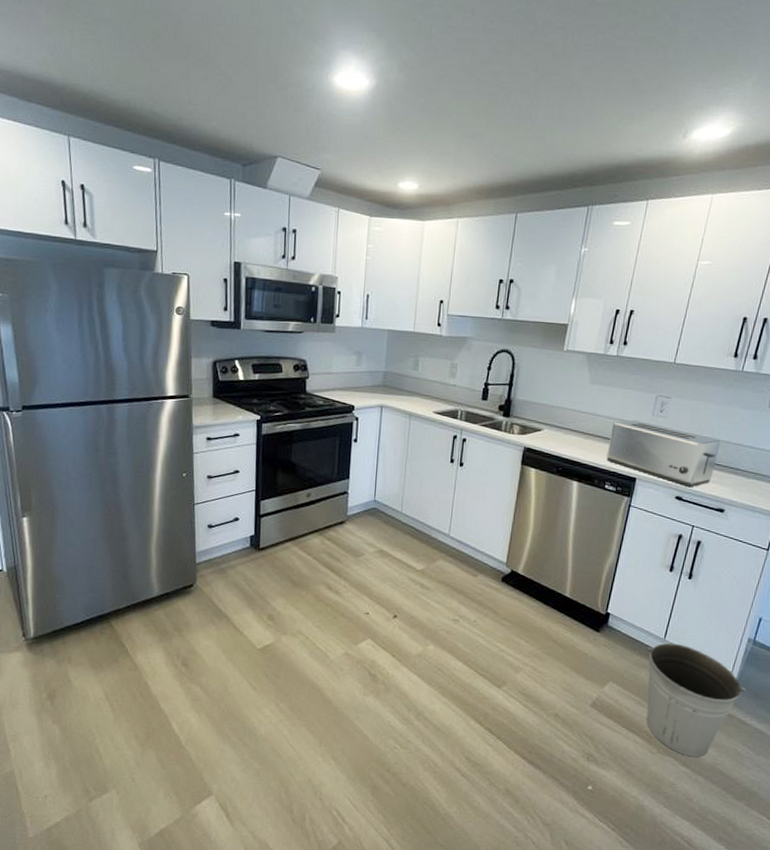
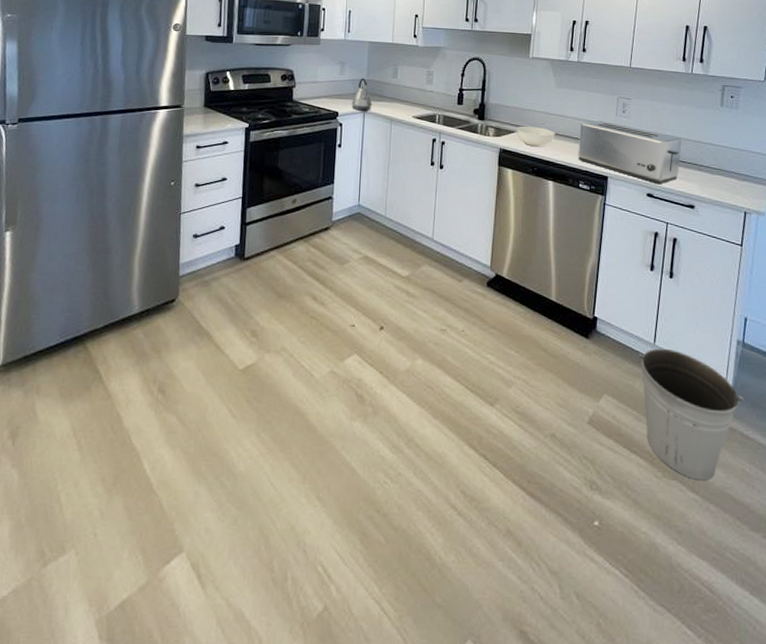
kettle: none [369,369,391,405] -> present [352,78,372,111]
bowl: none [543,424,585,447] -> present [516,125,555,147]

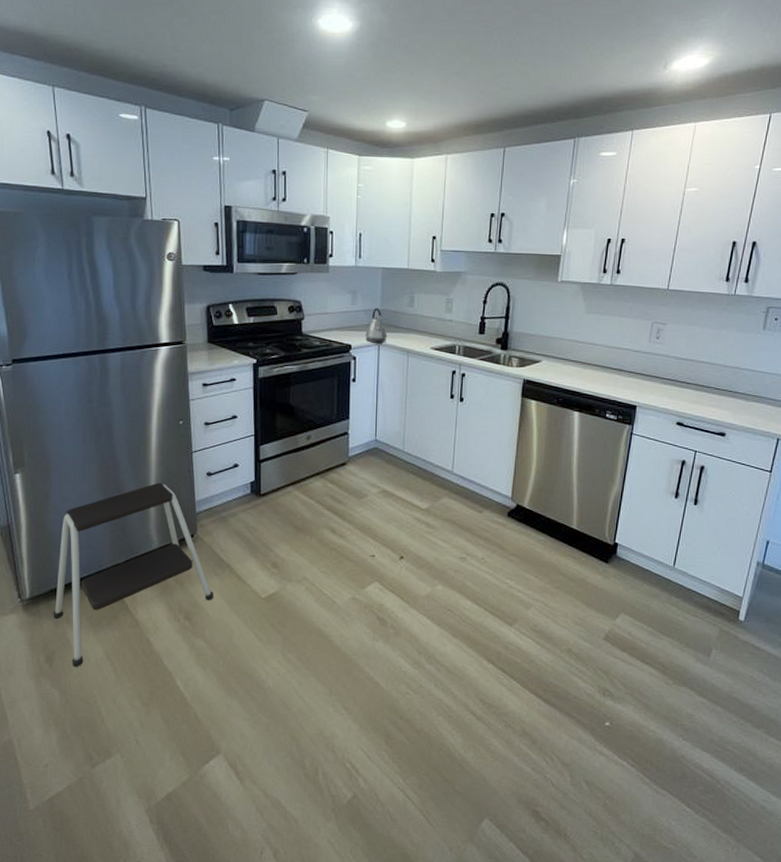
step stool: none [23,243,190,444] -> present [53,482,213,667]
bowl: present [516,125,555,147] -> none [541,355,583,377]
toaster: present [578,120,682,185] -> none [606,347,718,413]
bucket: present [639,348,744,481] -> none [657,570,759,686]

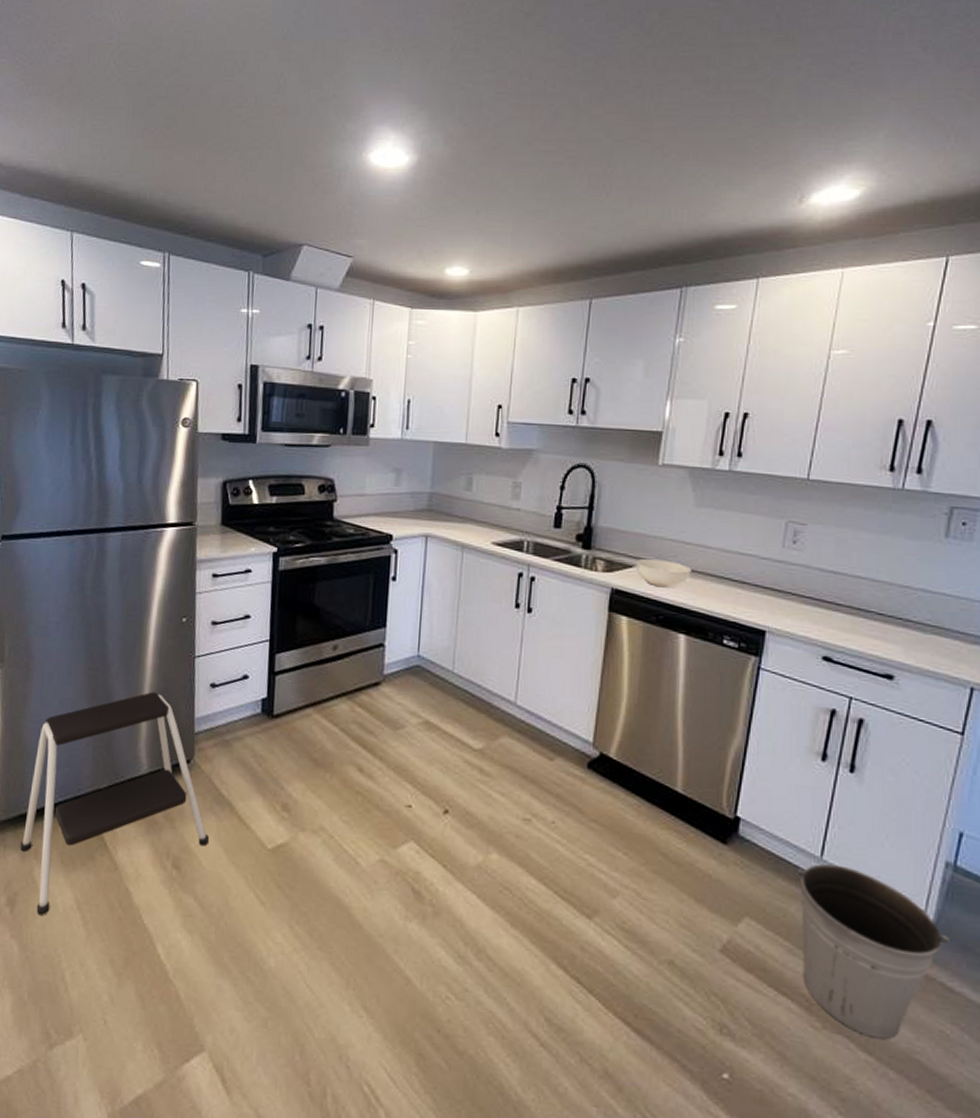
kettle: present [365,308,388,343] -> none [410,490,438,534]
bowl: none [541,355,583,377] -> present [635,558,691,588]
bucket: none [657,570,759,686] -> present [797,863,950,1040]

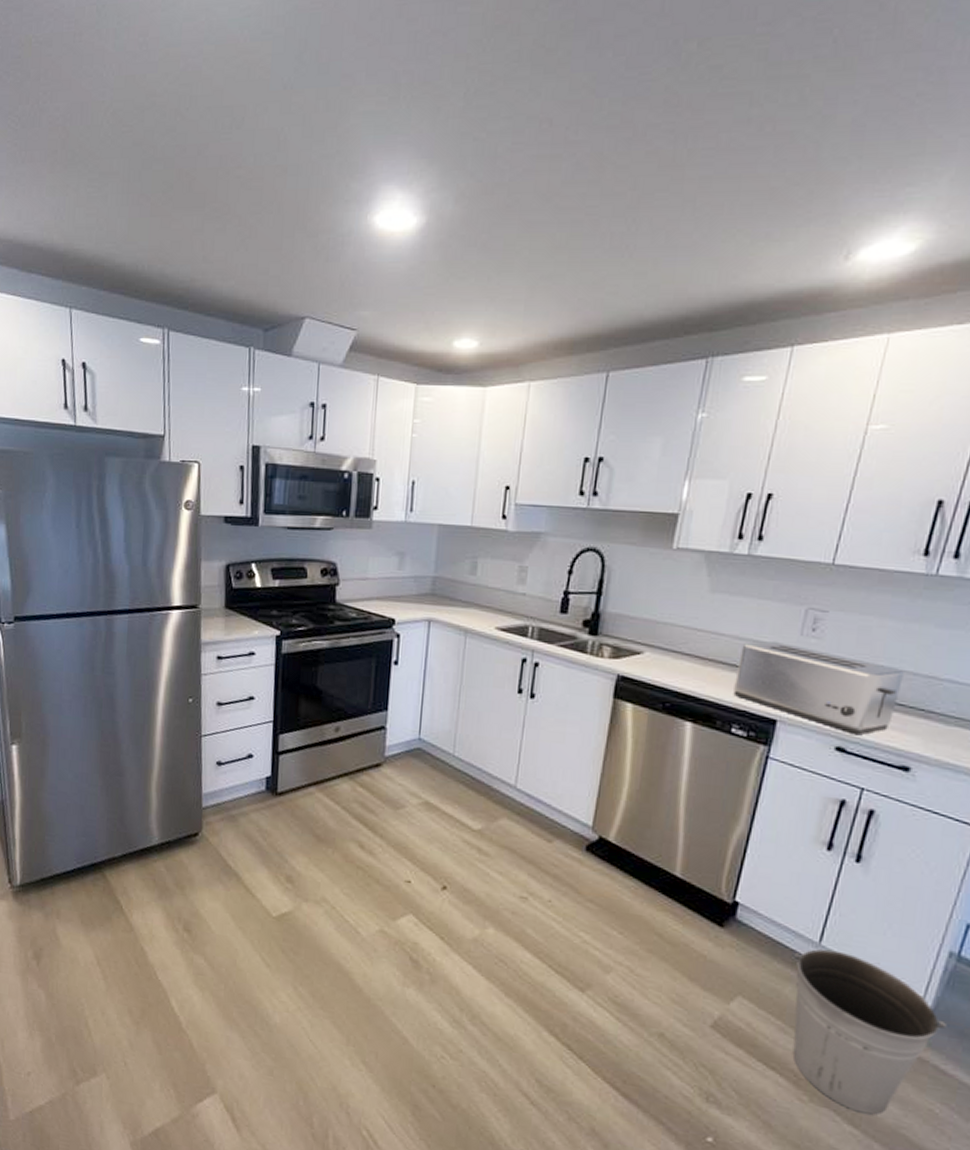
step stool: present [20,691,209,915] -> none [43,768,217,969]
bowl: present [635,558,691,588] -> none [643,645,702,676]
toaster: none [723,553,880,645] -> present [733,640,904,736]

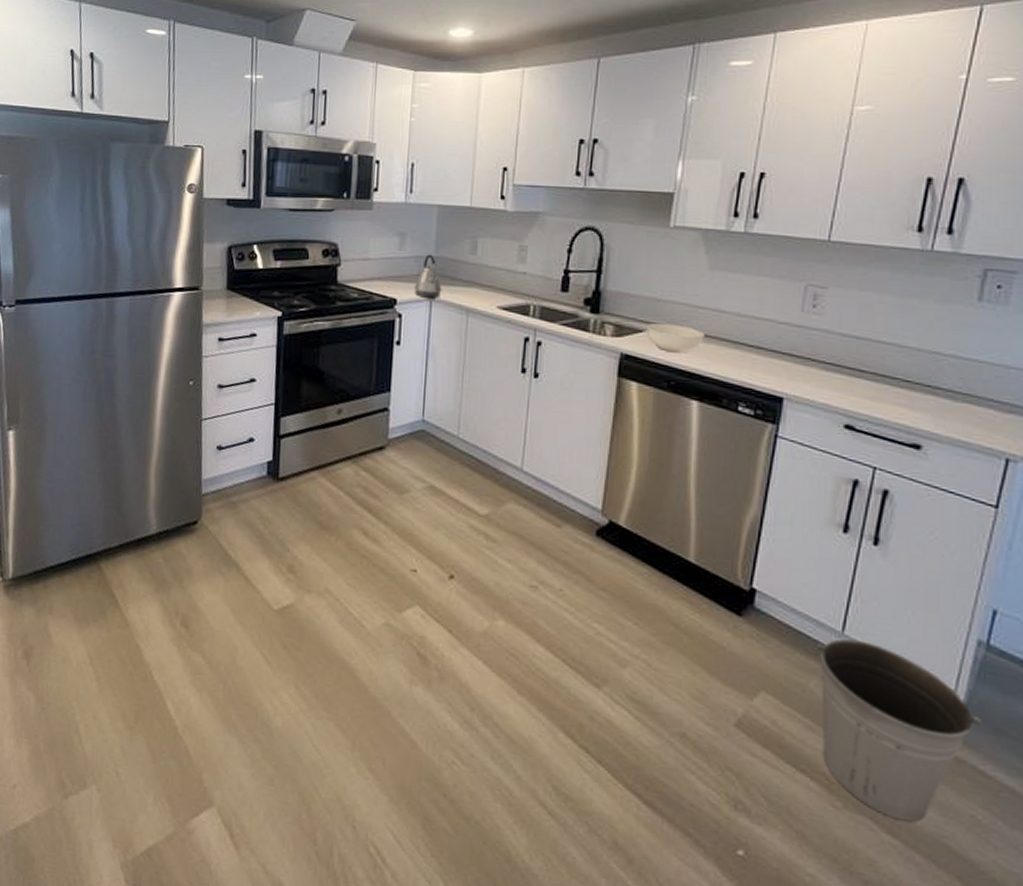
kettle: none [413,574,441,619] -> present [414,254,442,299]
bowl: none [643,645,702,676] -> present [646,322,704,354]
toaster: present [733,640,904,736] -> none [738,317,907,413]

